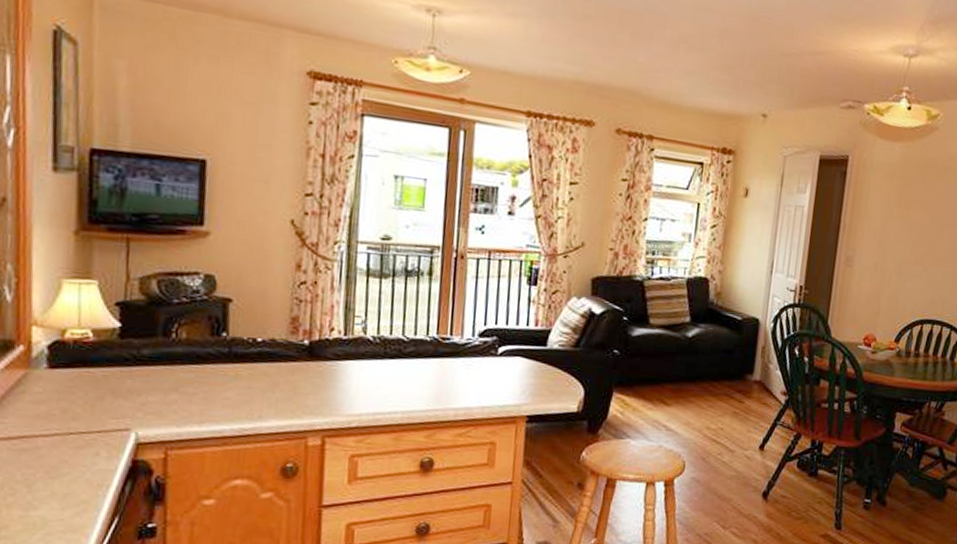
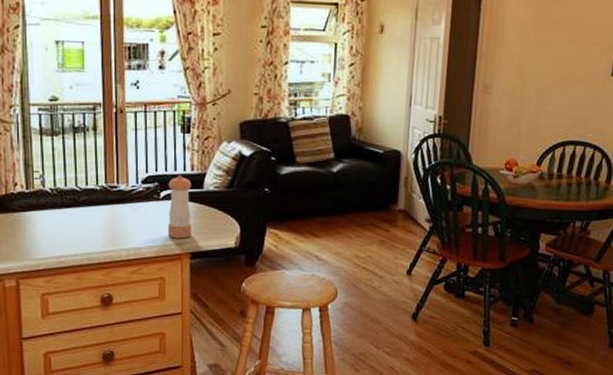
pepper shaker: none [503,330,534,400] -> present [168,175,192,239]

